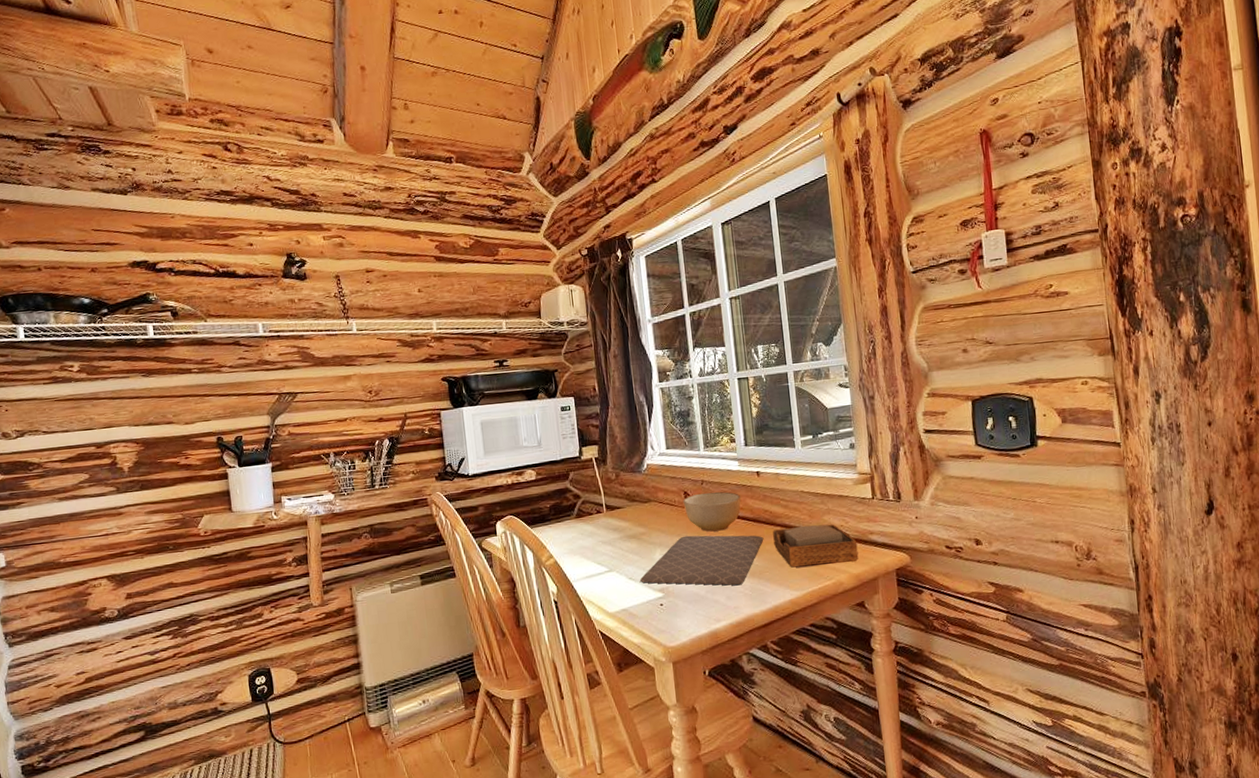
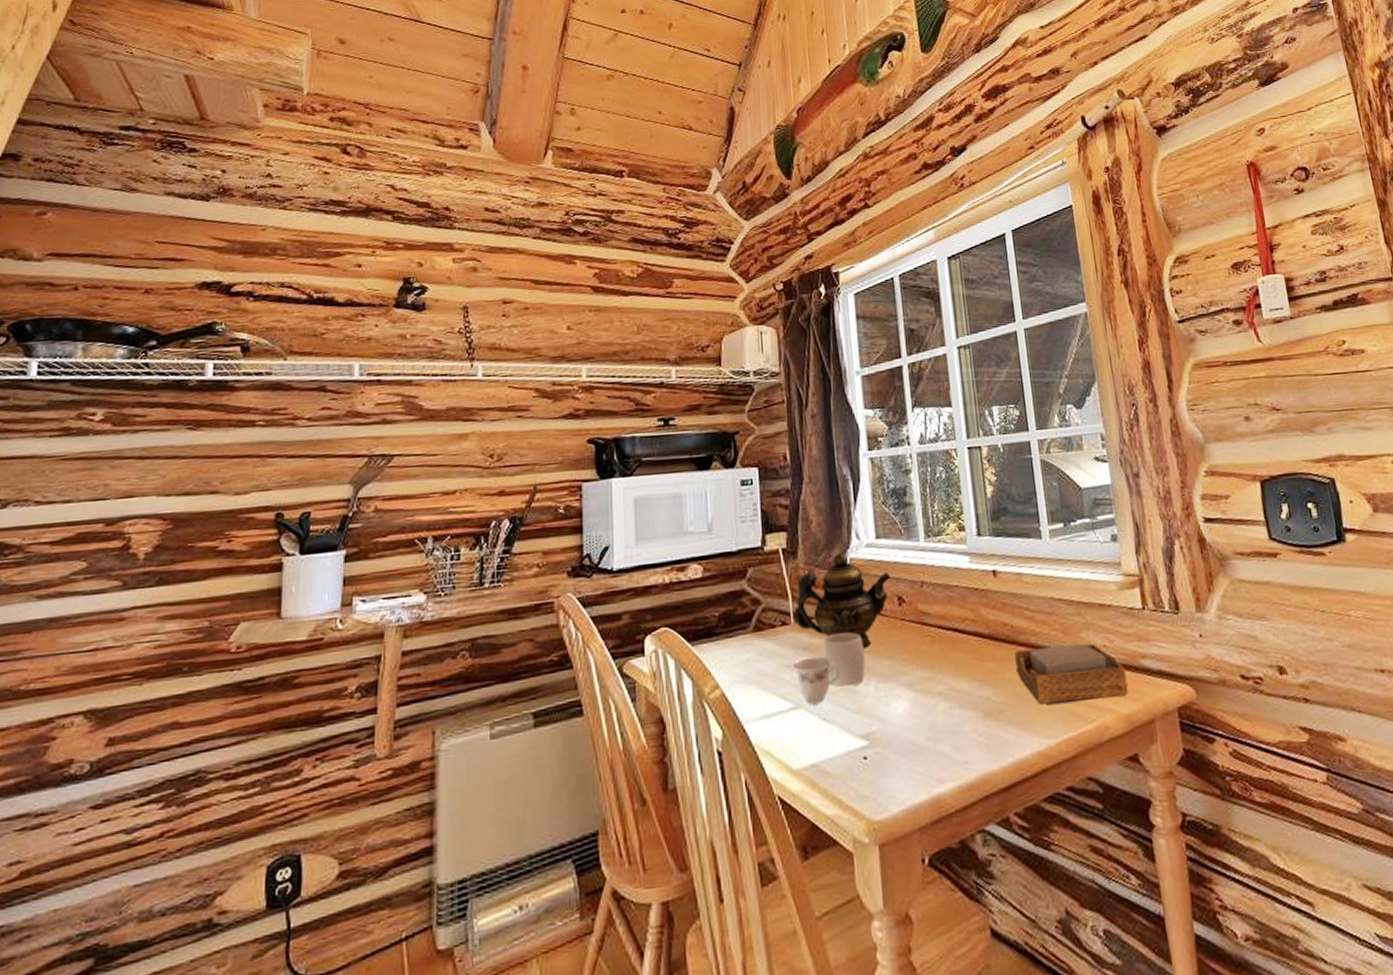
teapot: none [606,460,679,529] -> present [794,552,892,648]
teacup: none [606,535,642,569] -> present [792,656,840,706]
mug: none [628,518,661,557] -> present [822,632,866,688]
placemat: present [640,535,764,586] -> none [837,657,1003,730]
bowl: present [683,491,741,532] -> none [896,597,973,653]

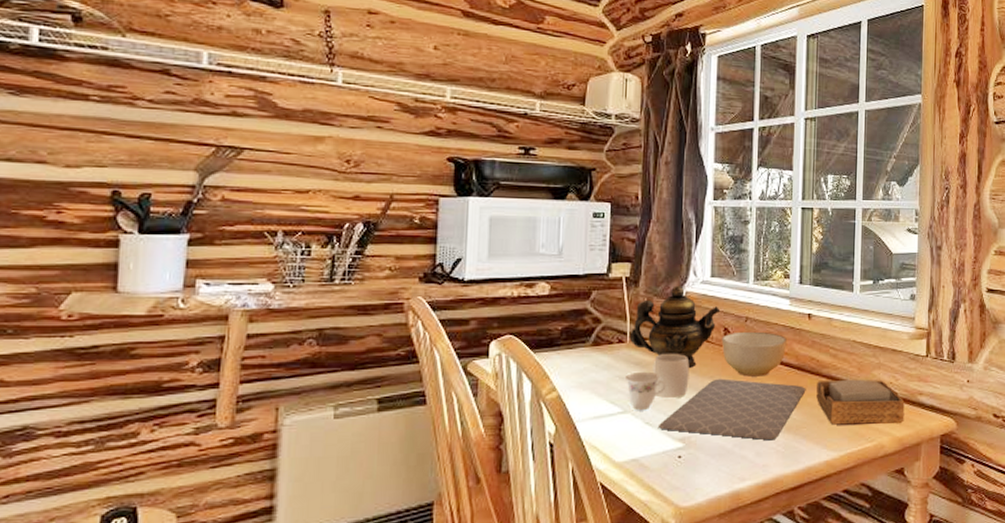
placemat: none [837,657,1003,730] -> present [659,378,806,441]
bowl: none [896,597,973,653] -> present [721,331,787,377]

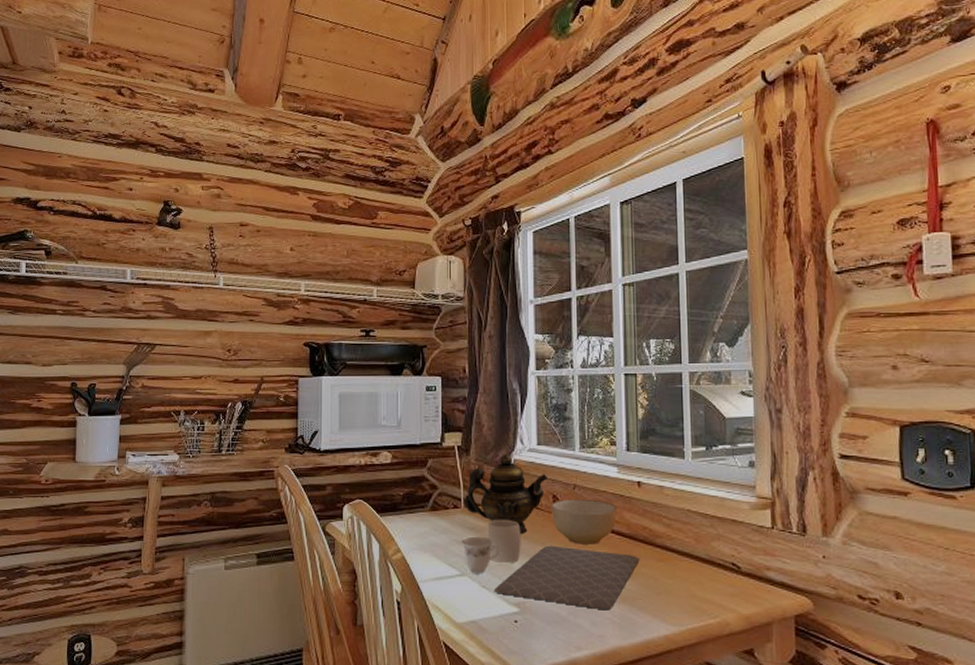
napkin holder: present [816,379,905,425] -> none [651,550,751,601]

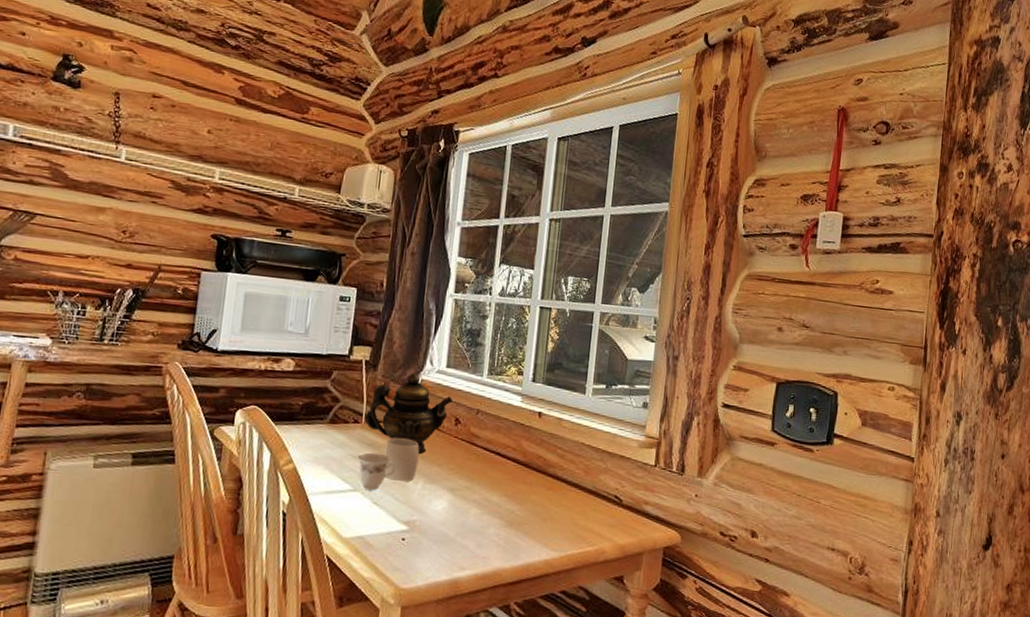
placemat: present [495,545,640,611] -> none [386,467,531,533]
bowl: present [550,499,617,545] -> none [452,423,516,469]

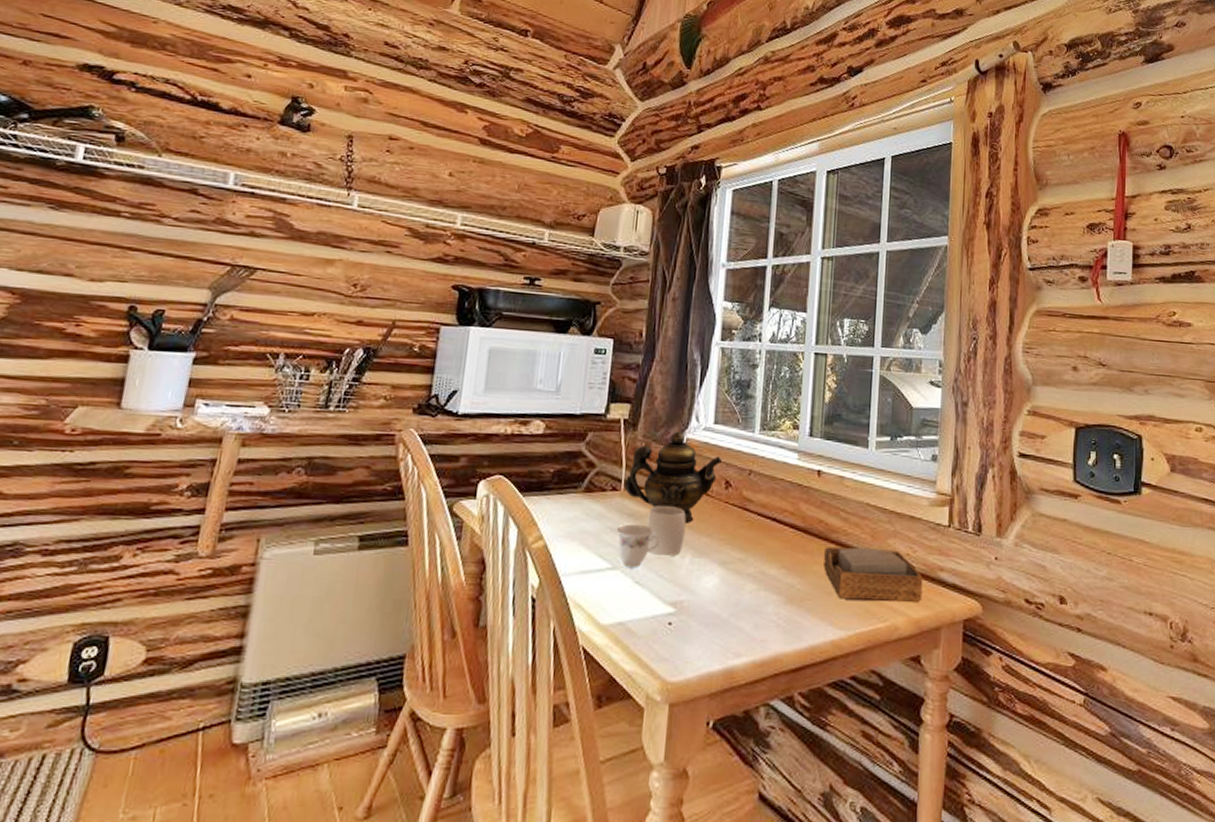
napkin holder: none [540,479,629,532] -> present [823,547,923,604]

